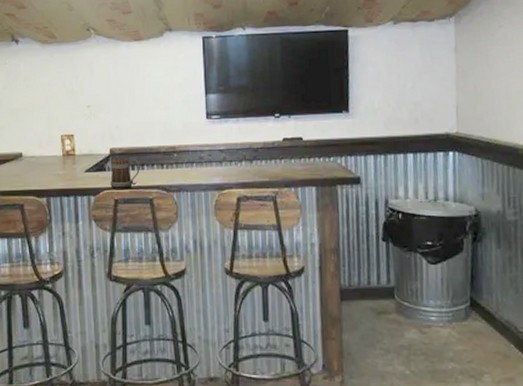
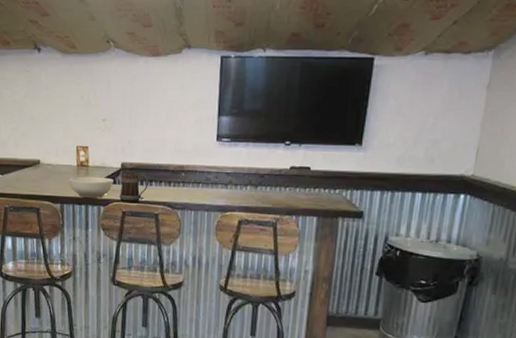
bowl: none [55,165,103,188] -> present [69,176,113,198]

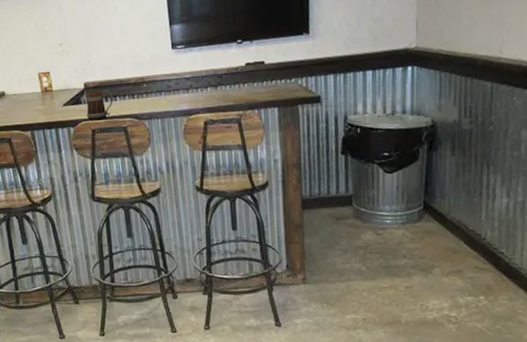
bowl: present [69,176,113,198] -> none [36,99,79,122]

